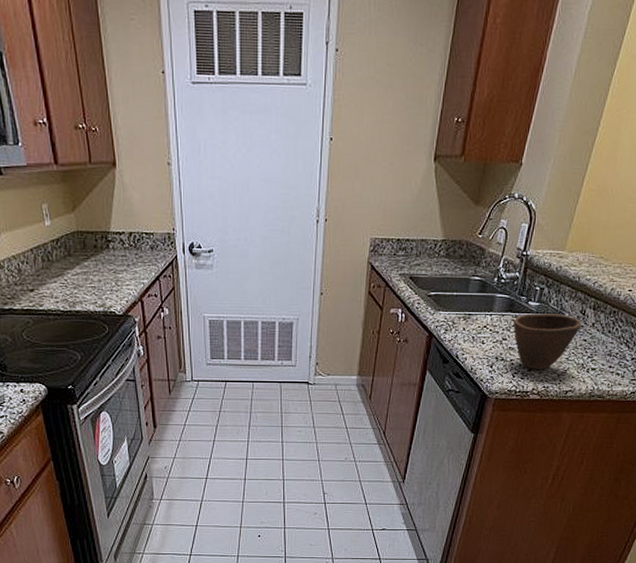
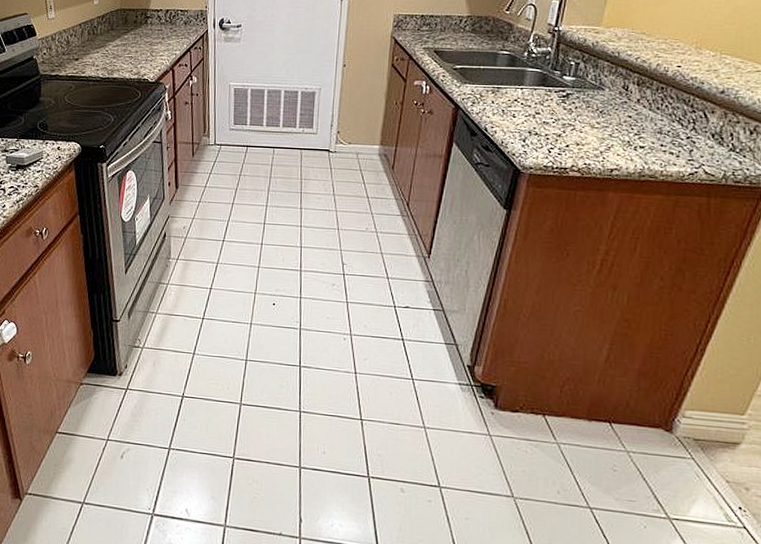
bowl: present [513,313,582,370] -> none [547,88,625,146]

